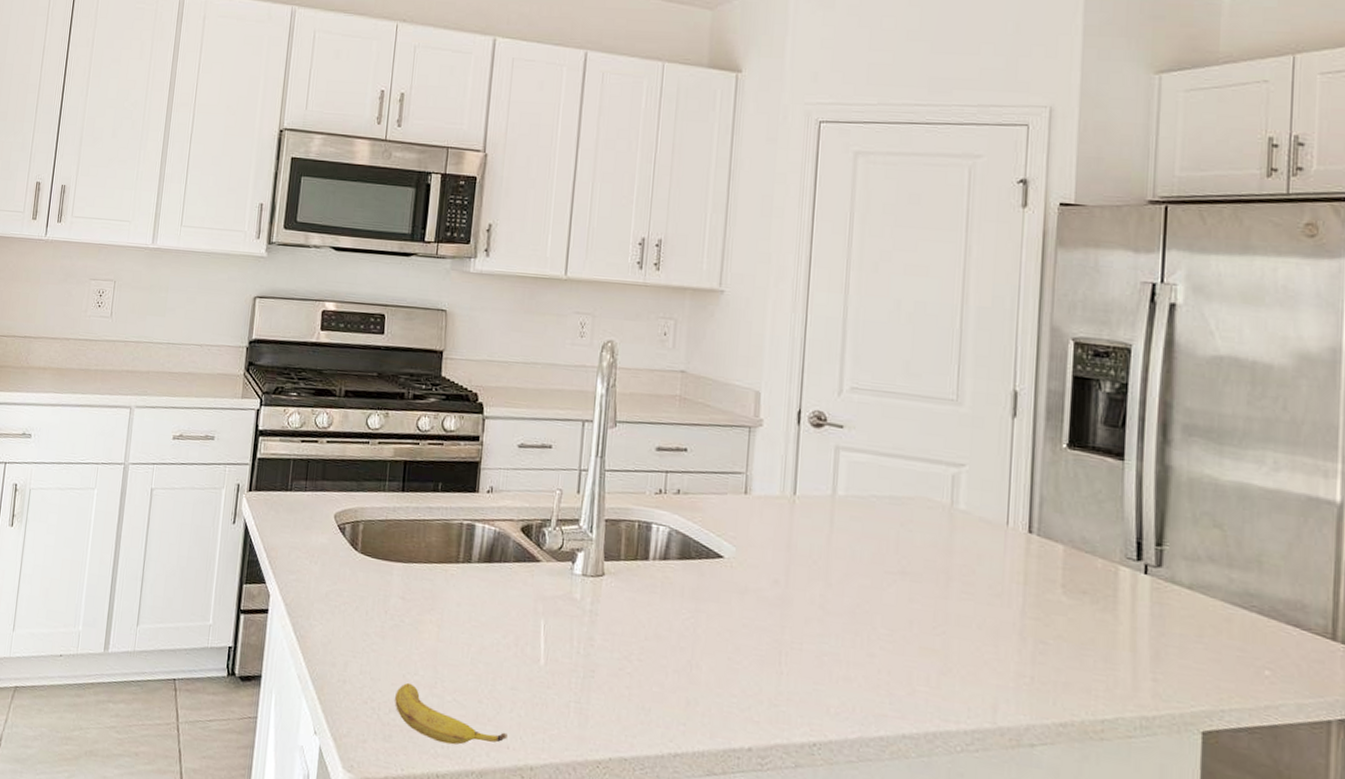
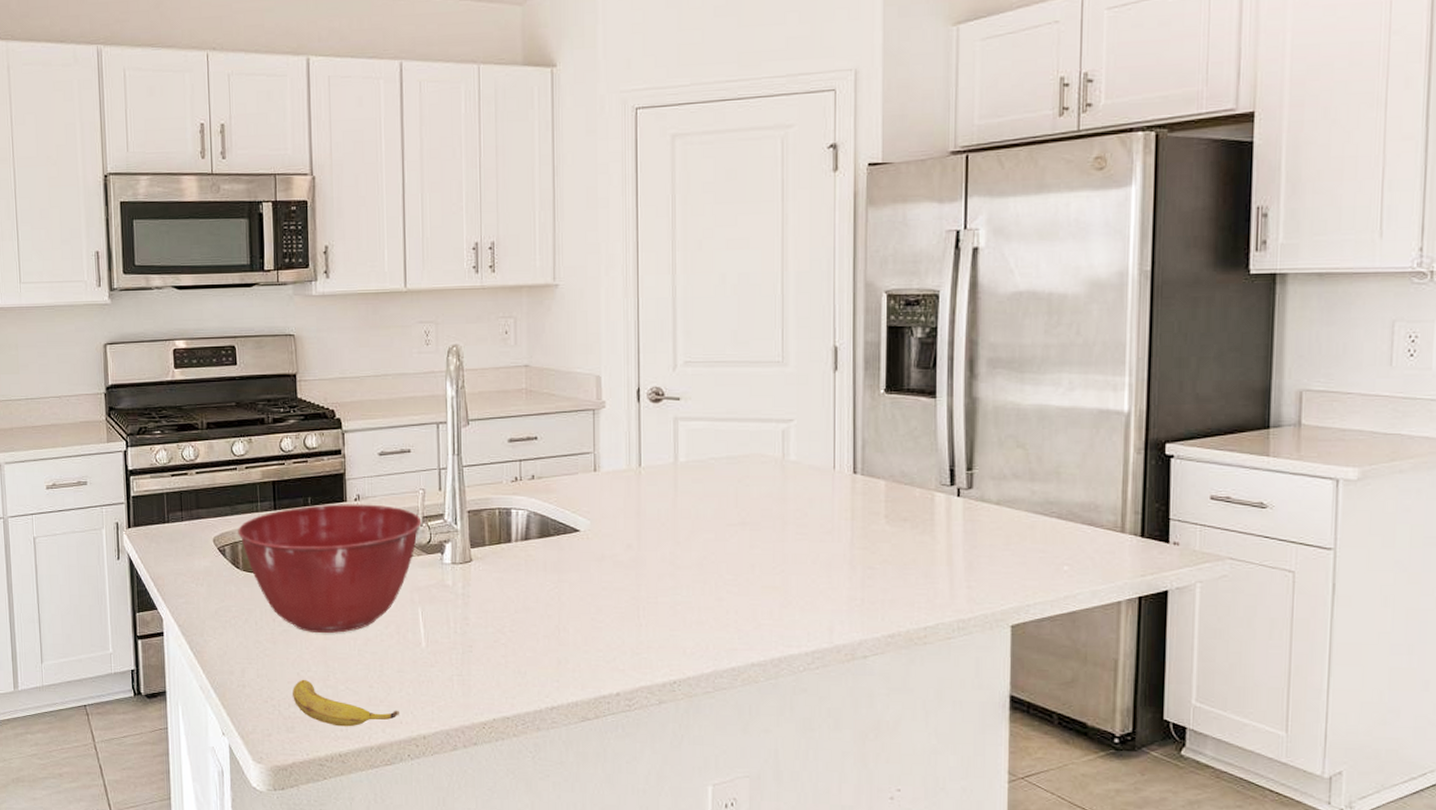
mixing bowl: none [361,492,555,636] -> present [238,504,422,633]

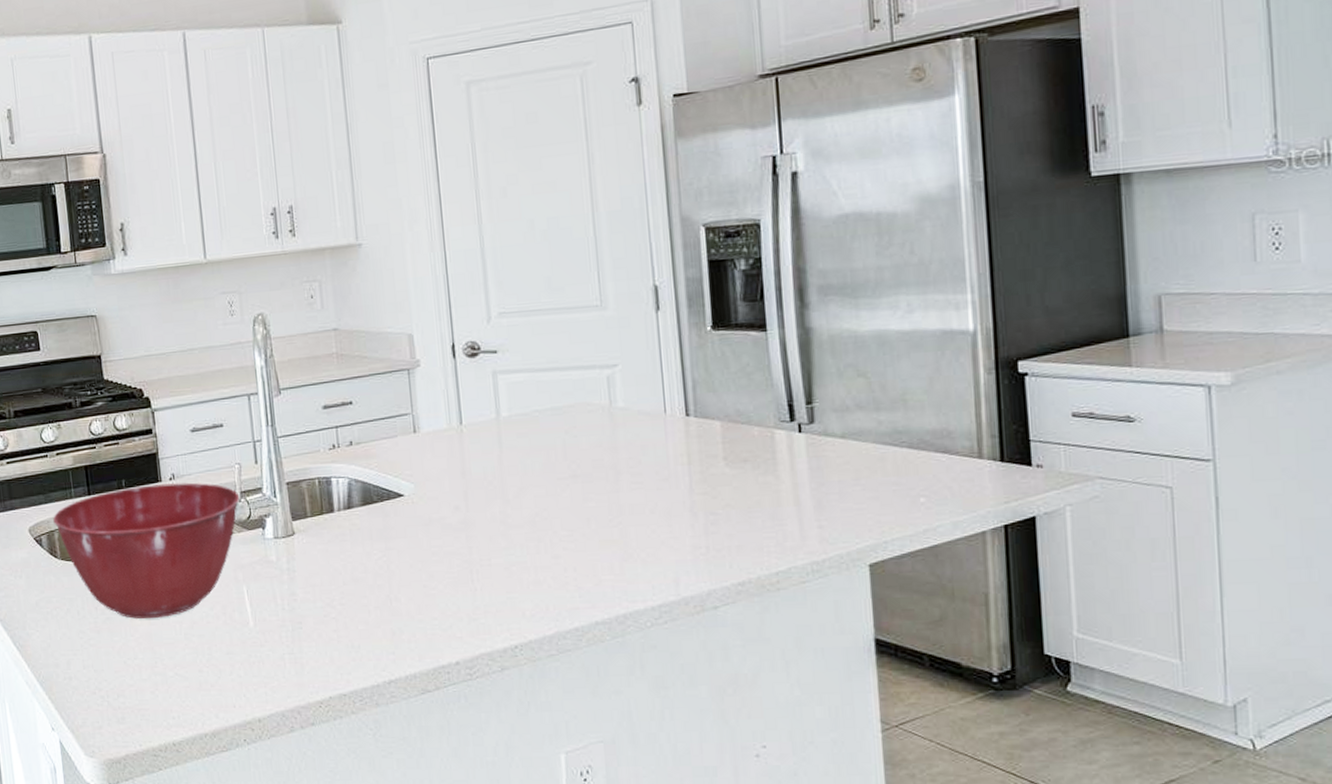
banana: present [293,679,399,727] -> none [120,667,232,715]

